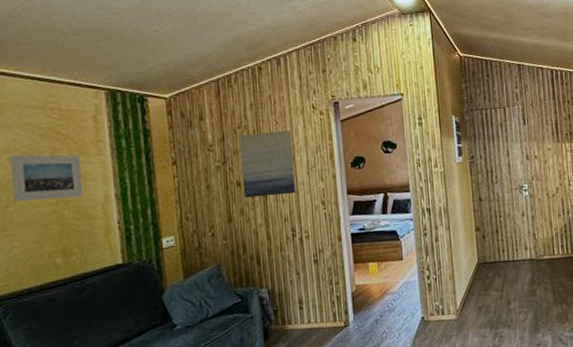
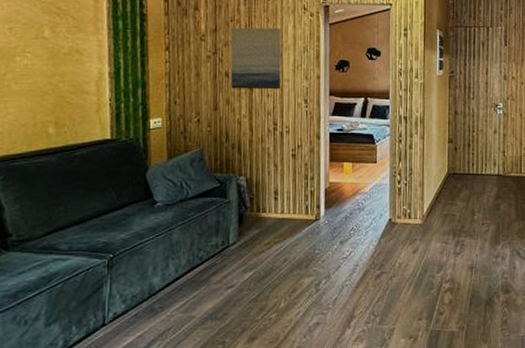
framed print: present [10,154,83,202] -> none [11,25,79,71]

